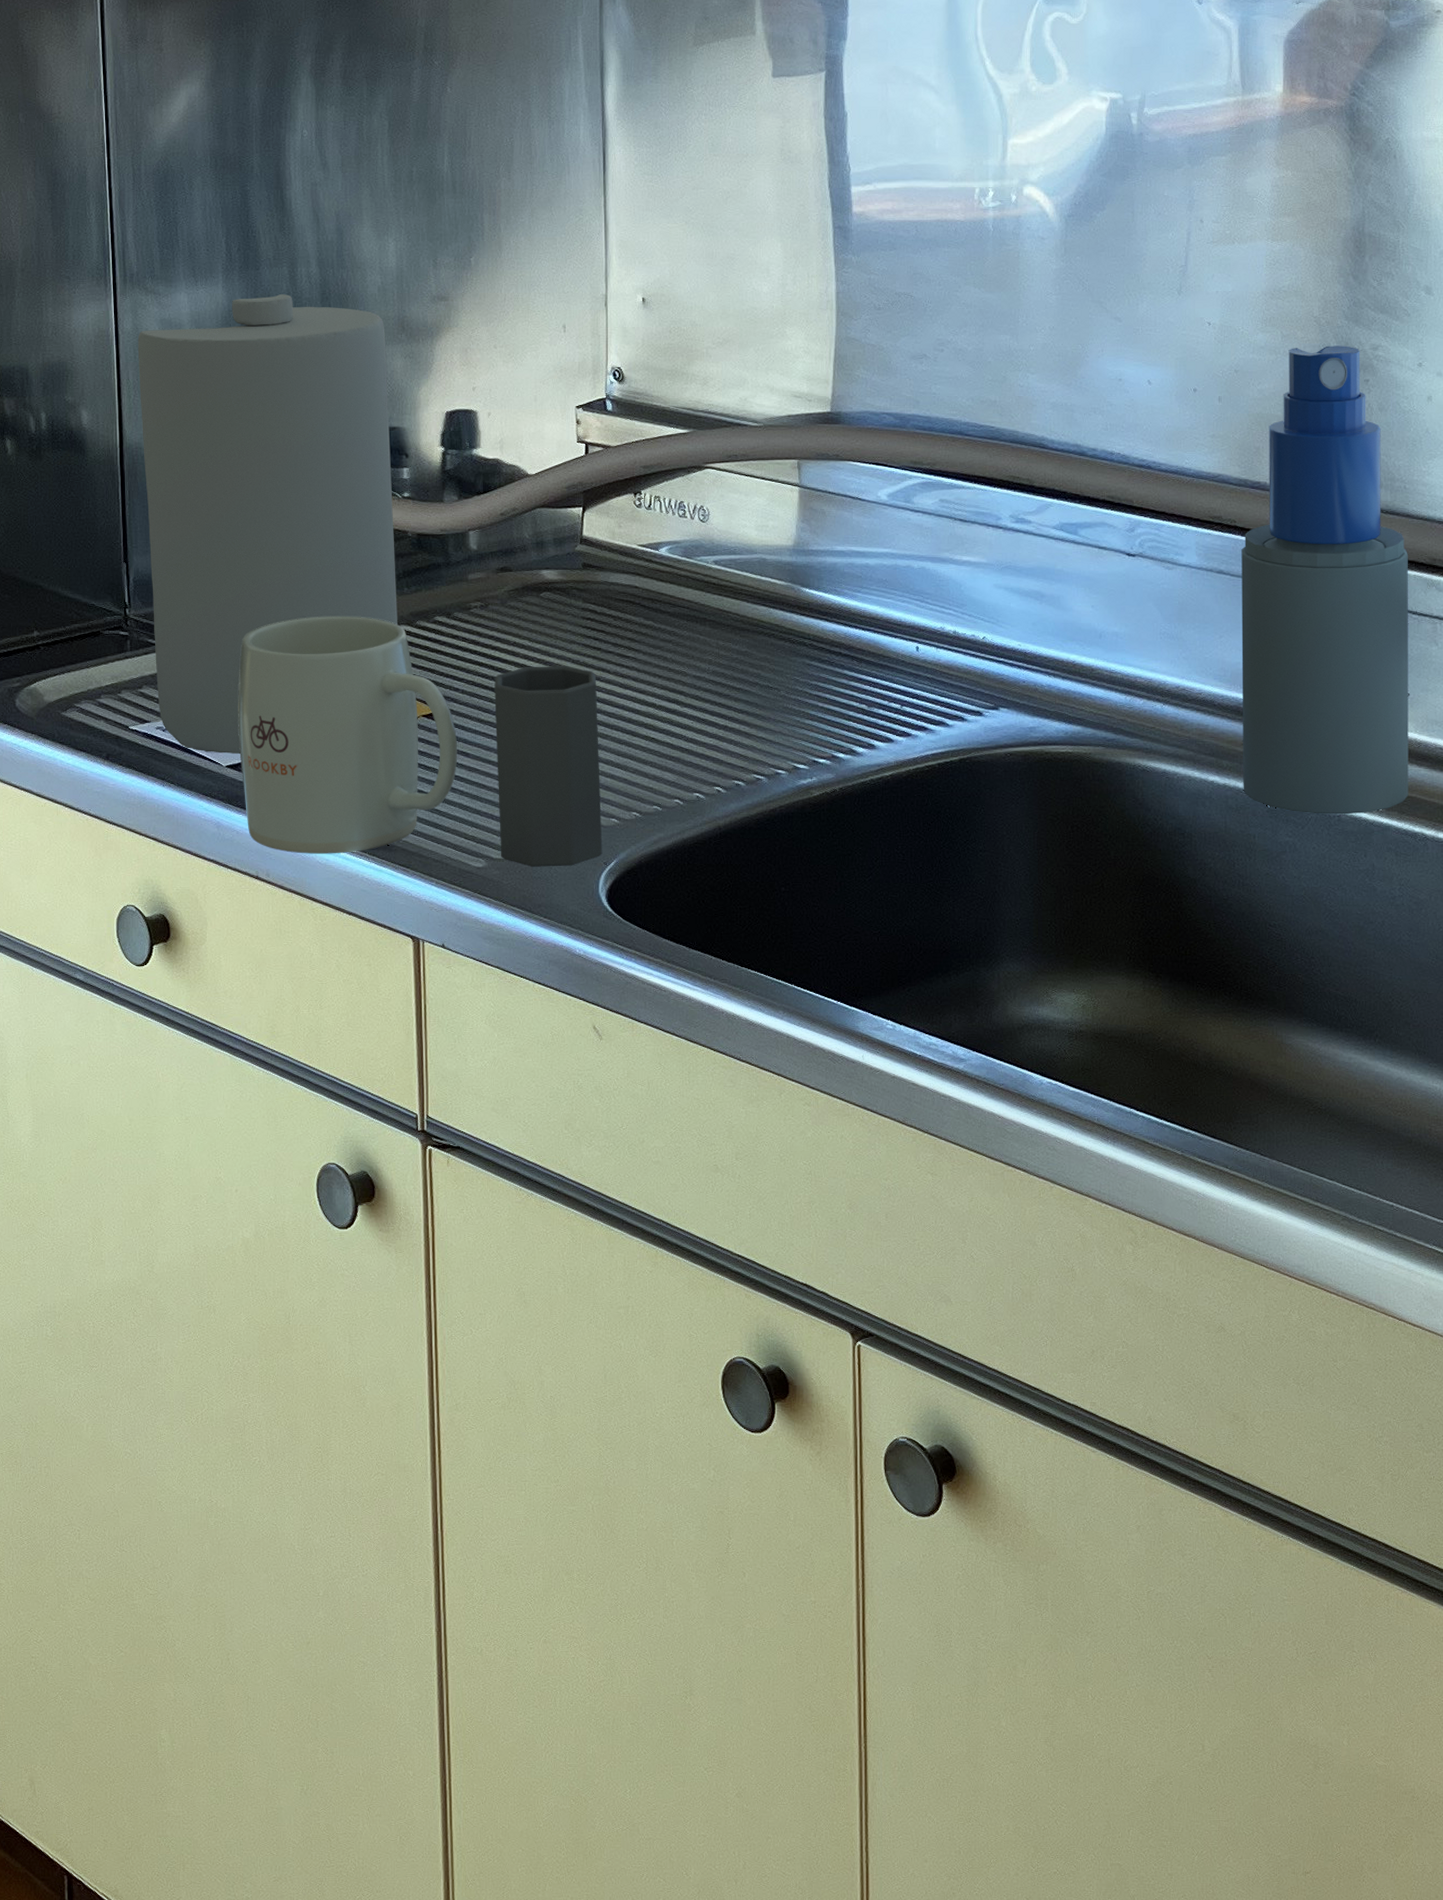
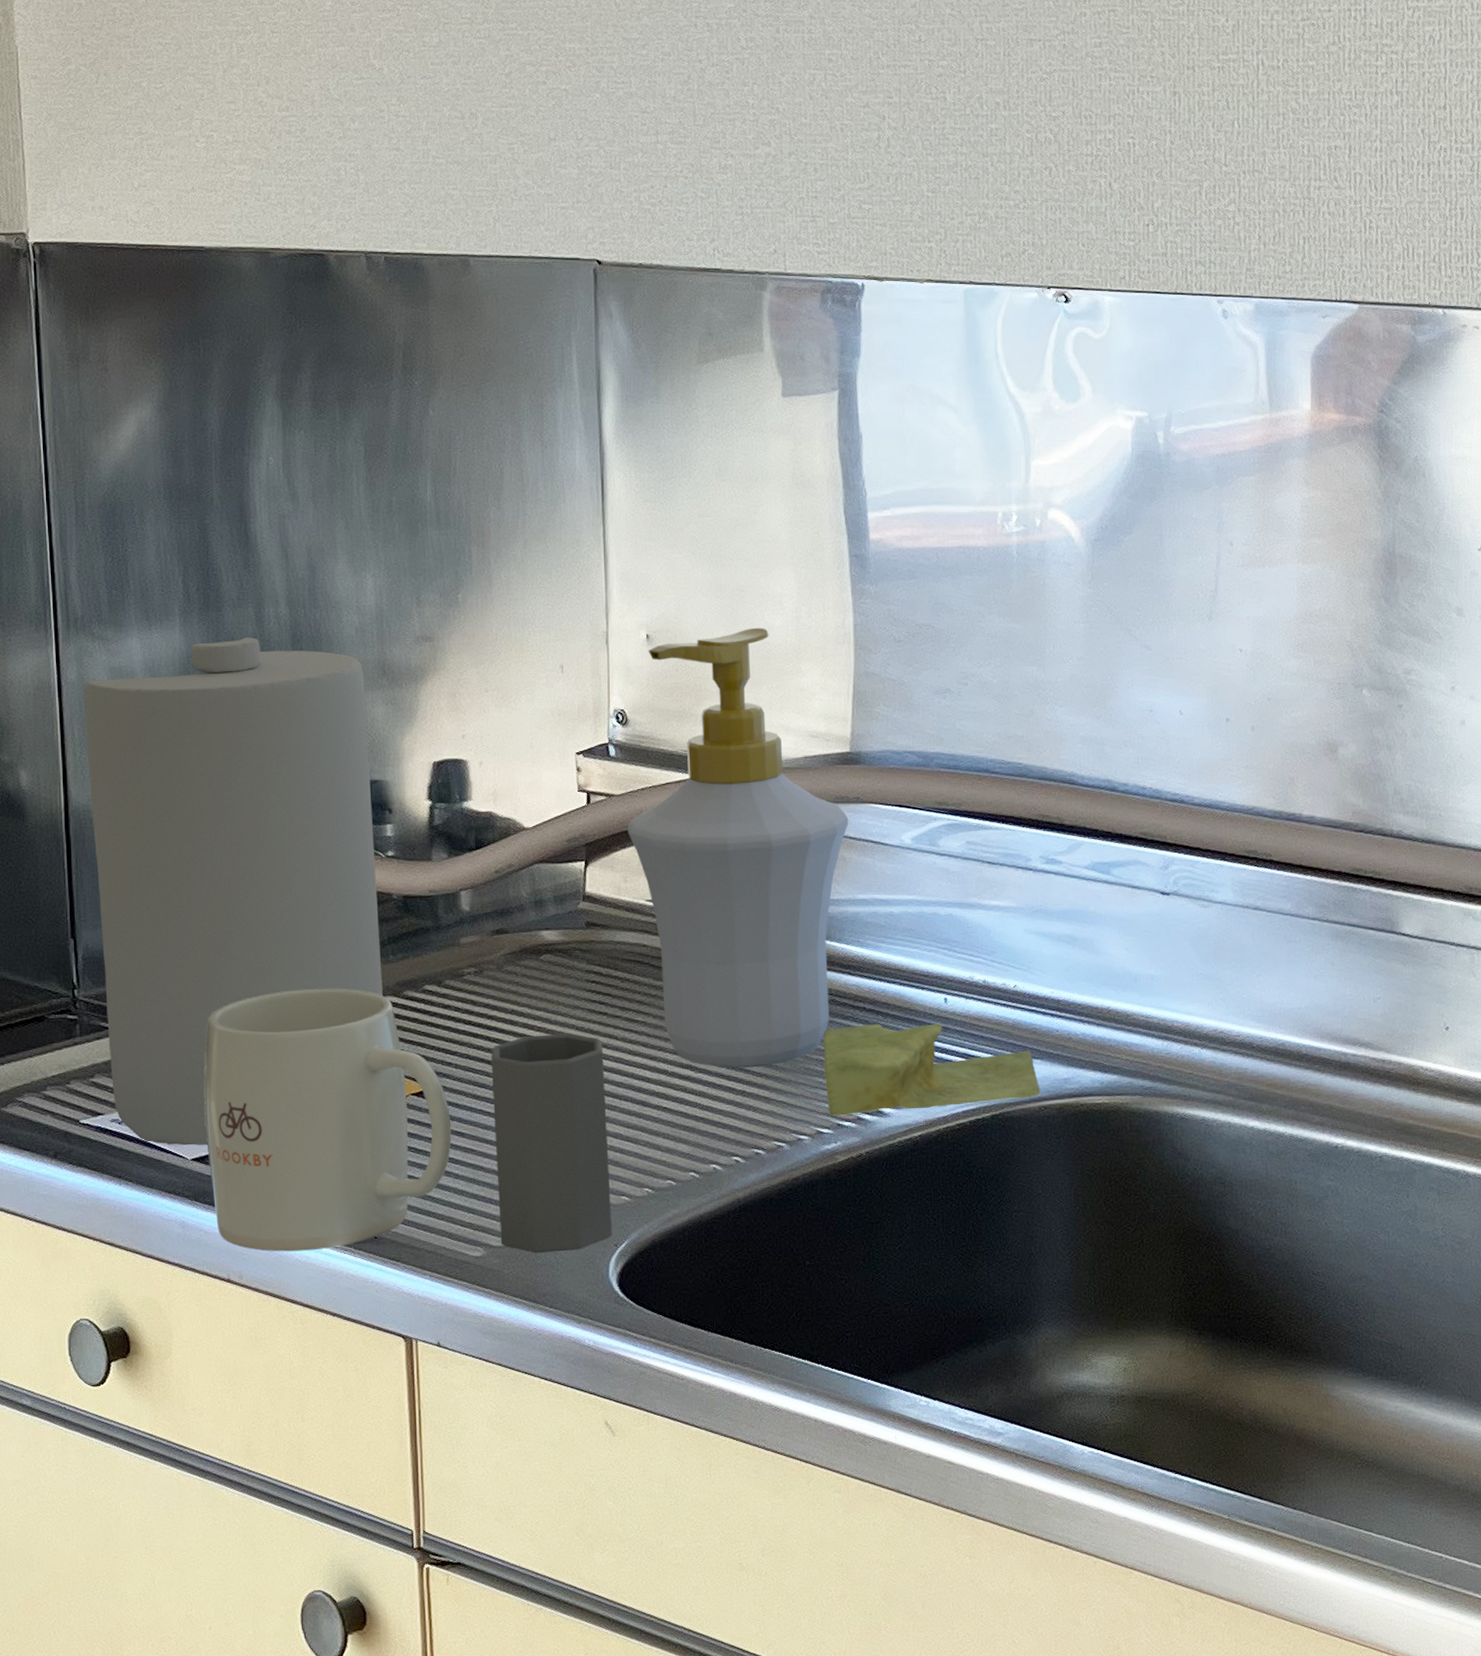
soap bottle: none [622,293,829,705] -> present [628,627,849,1069]
sponge: none [801,669,1007,753] -> present [823,1024,1041,1116]
spray bottle: present [1241,346,1409,815] -> none [1277,670,1450,1156]

